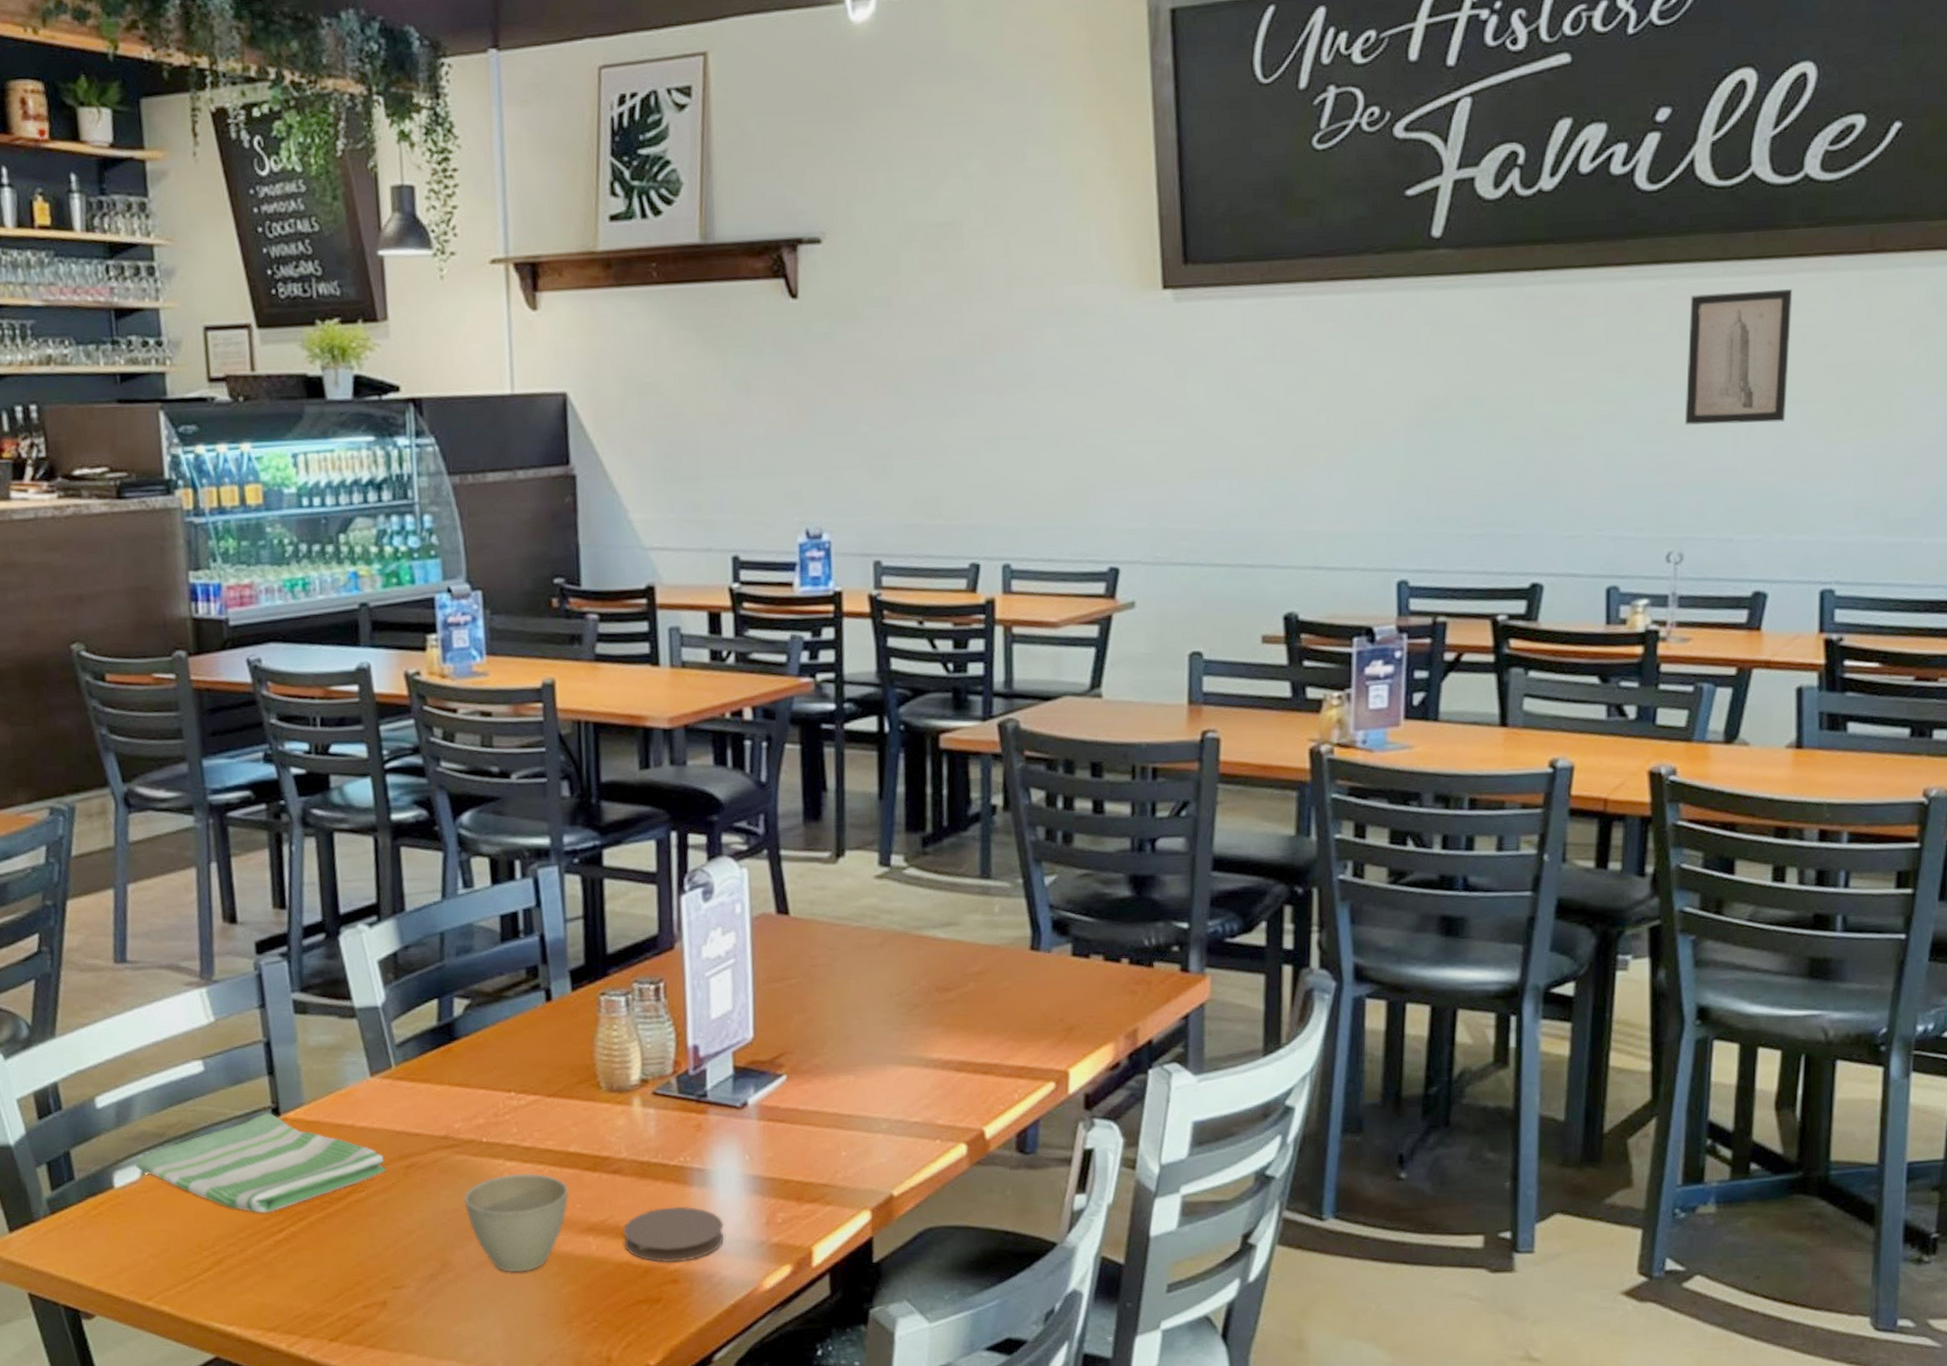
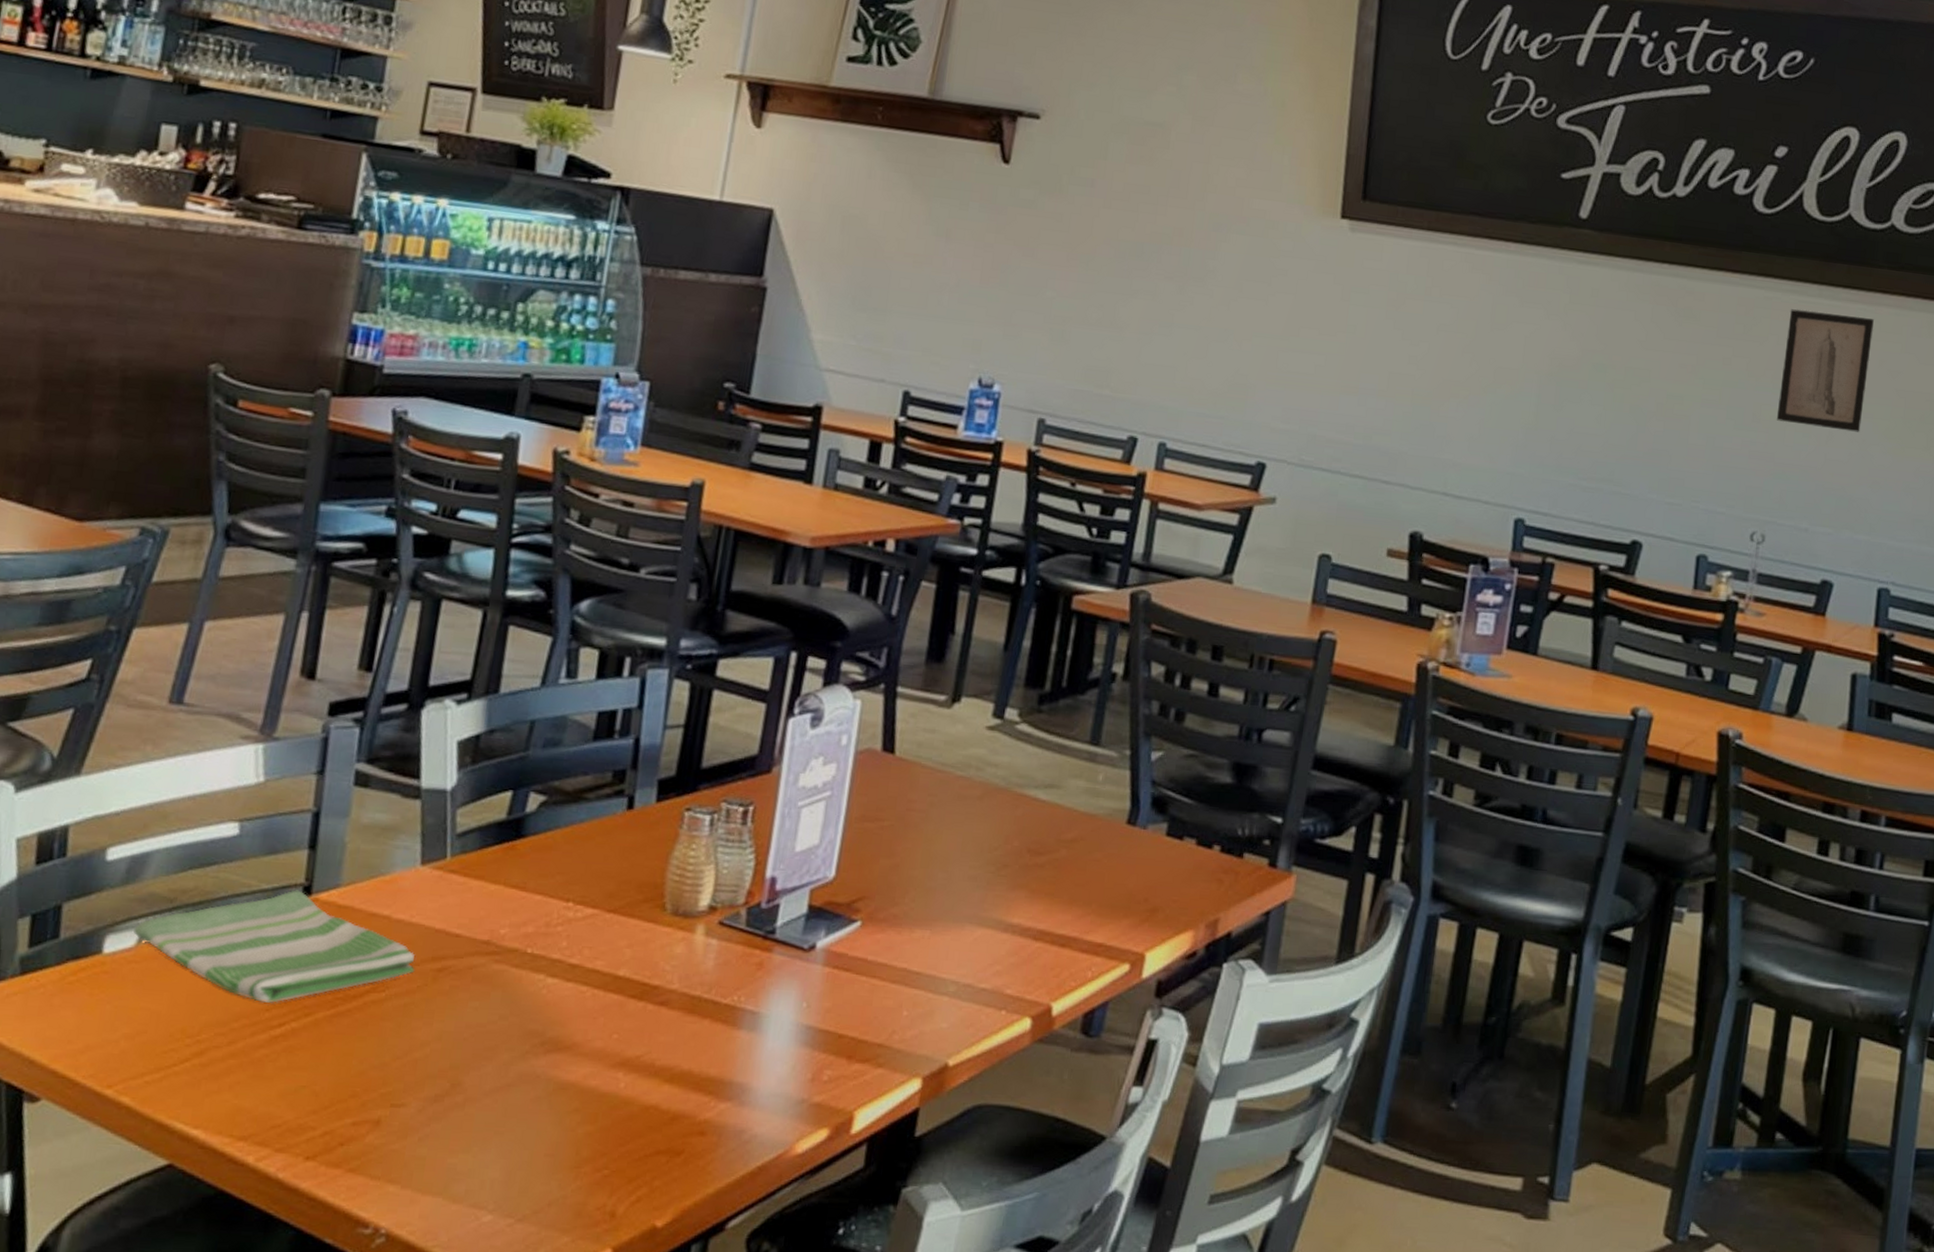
cup: present [463,1173,569,1273] -> none [491,992,609,1104]
coaster: present [623,1206,724,1263] -> none [655,1049,766,1113]

